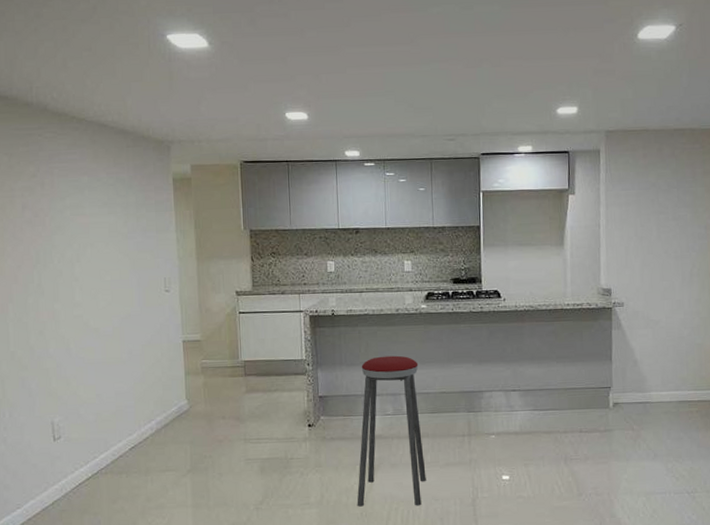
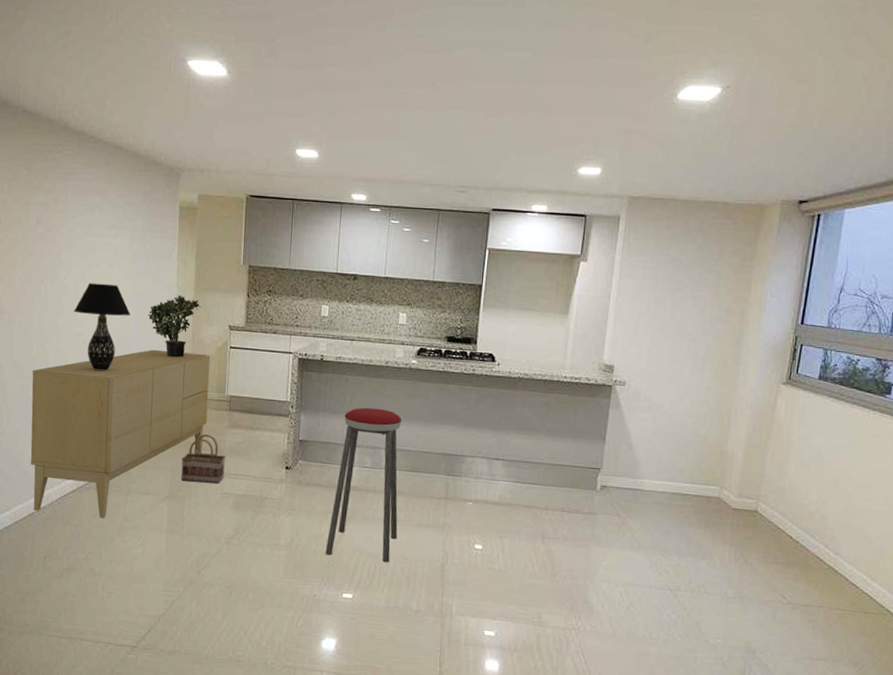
sideboard: none [32,322,223,505] -> present [30,349,211,519]
table lamp: none [72,262,132,352] -> present [74,283,131,372]
potted plant: none [150,266,205,330] -> present [147,295,201,358]
basket: none [201,403,246,452] -> present [181,434,225,484]

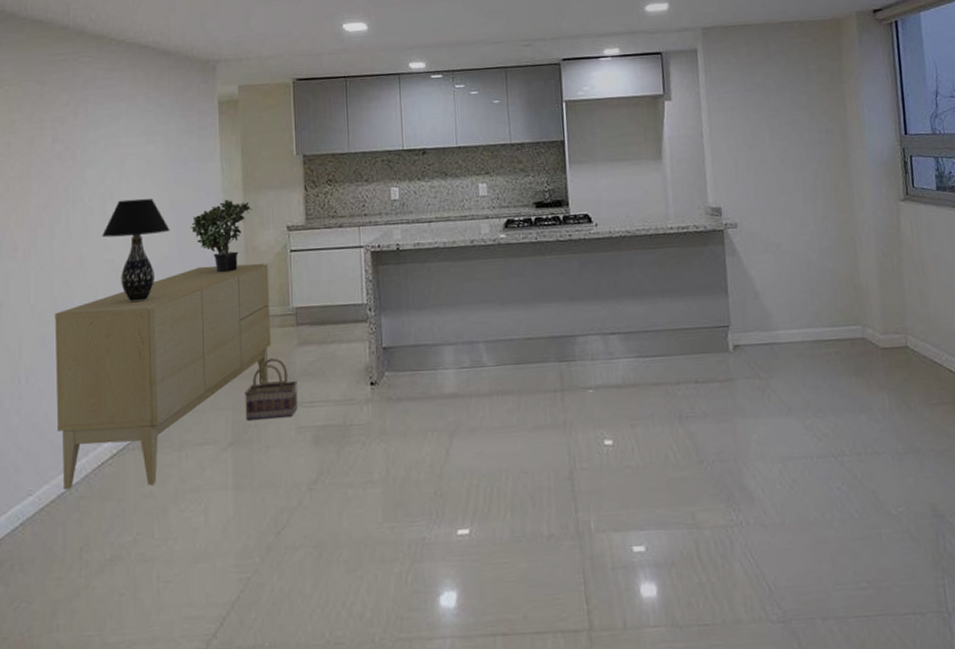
music stool: present [325,407,402,563] -> none [429,295,512,484]

